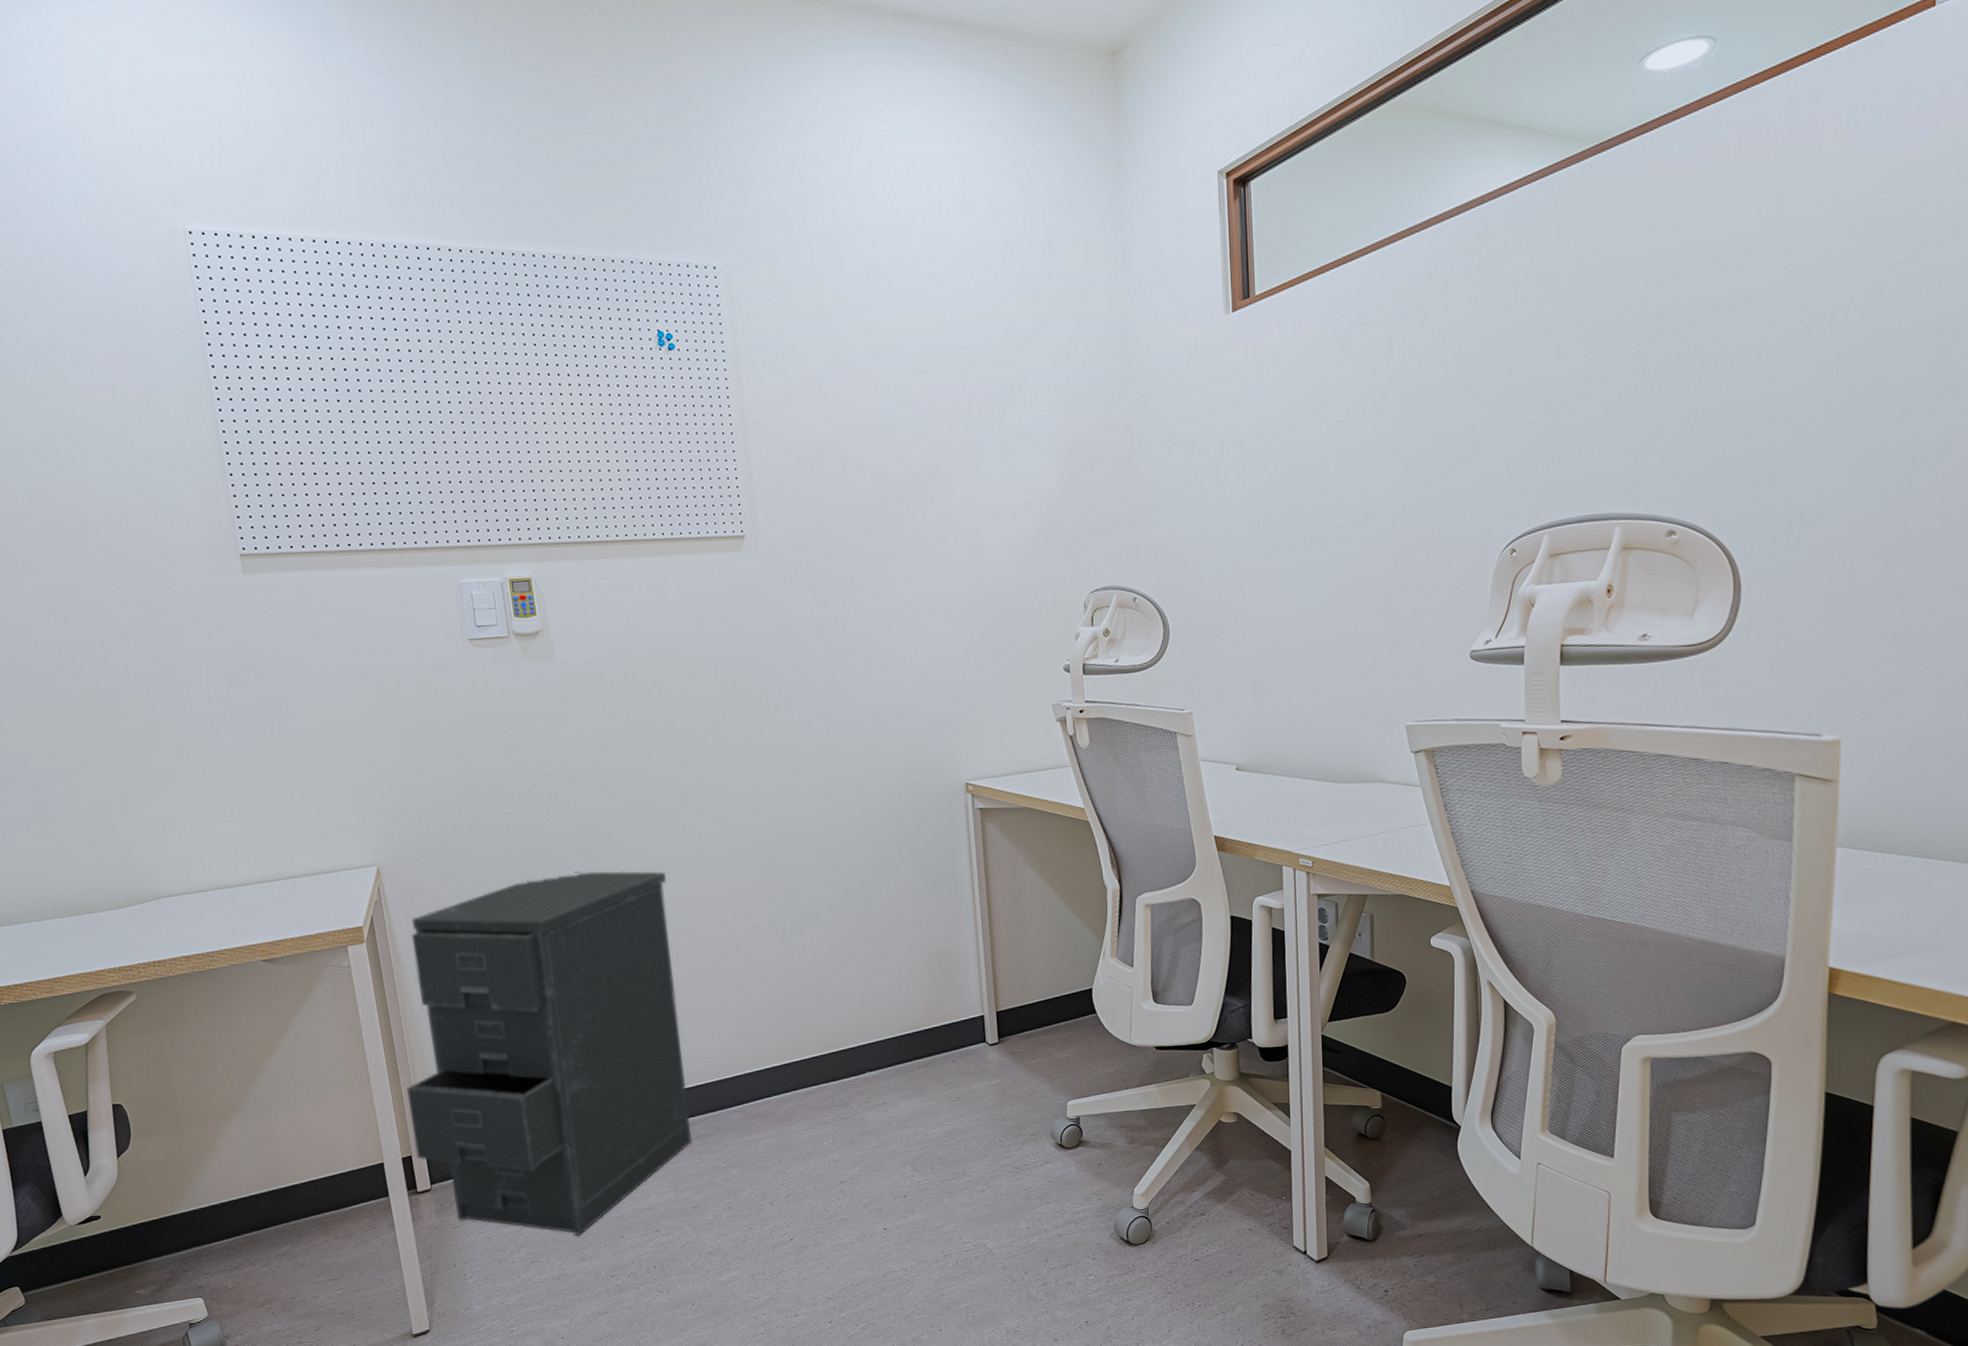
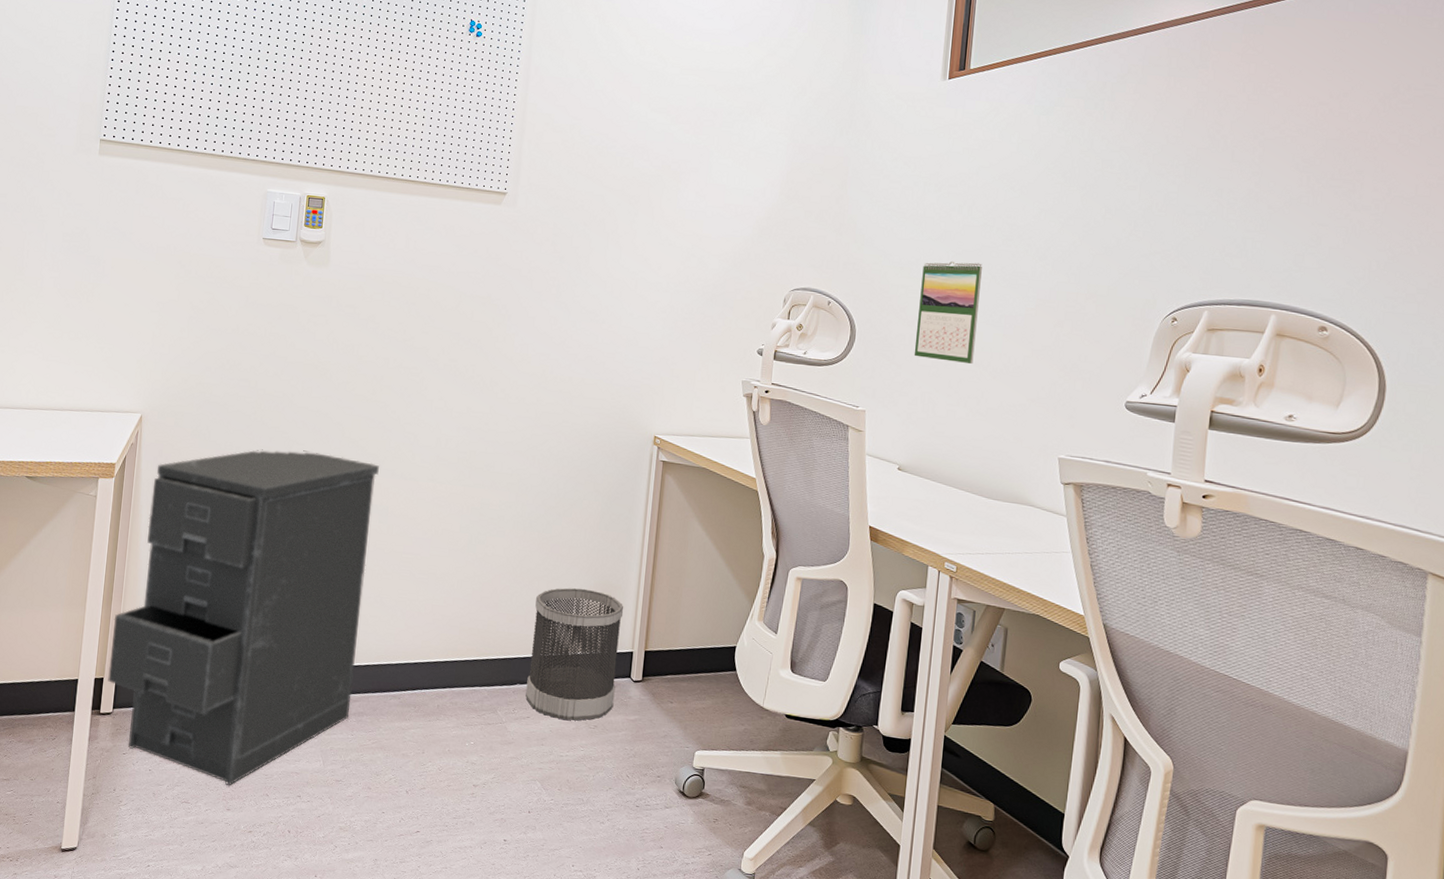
wastebasket: none [869,960,973,1099] -> present [525,588,624,721]
calendar: none [1233,524,1302,643] -> present [914,261,982,364]

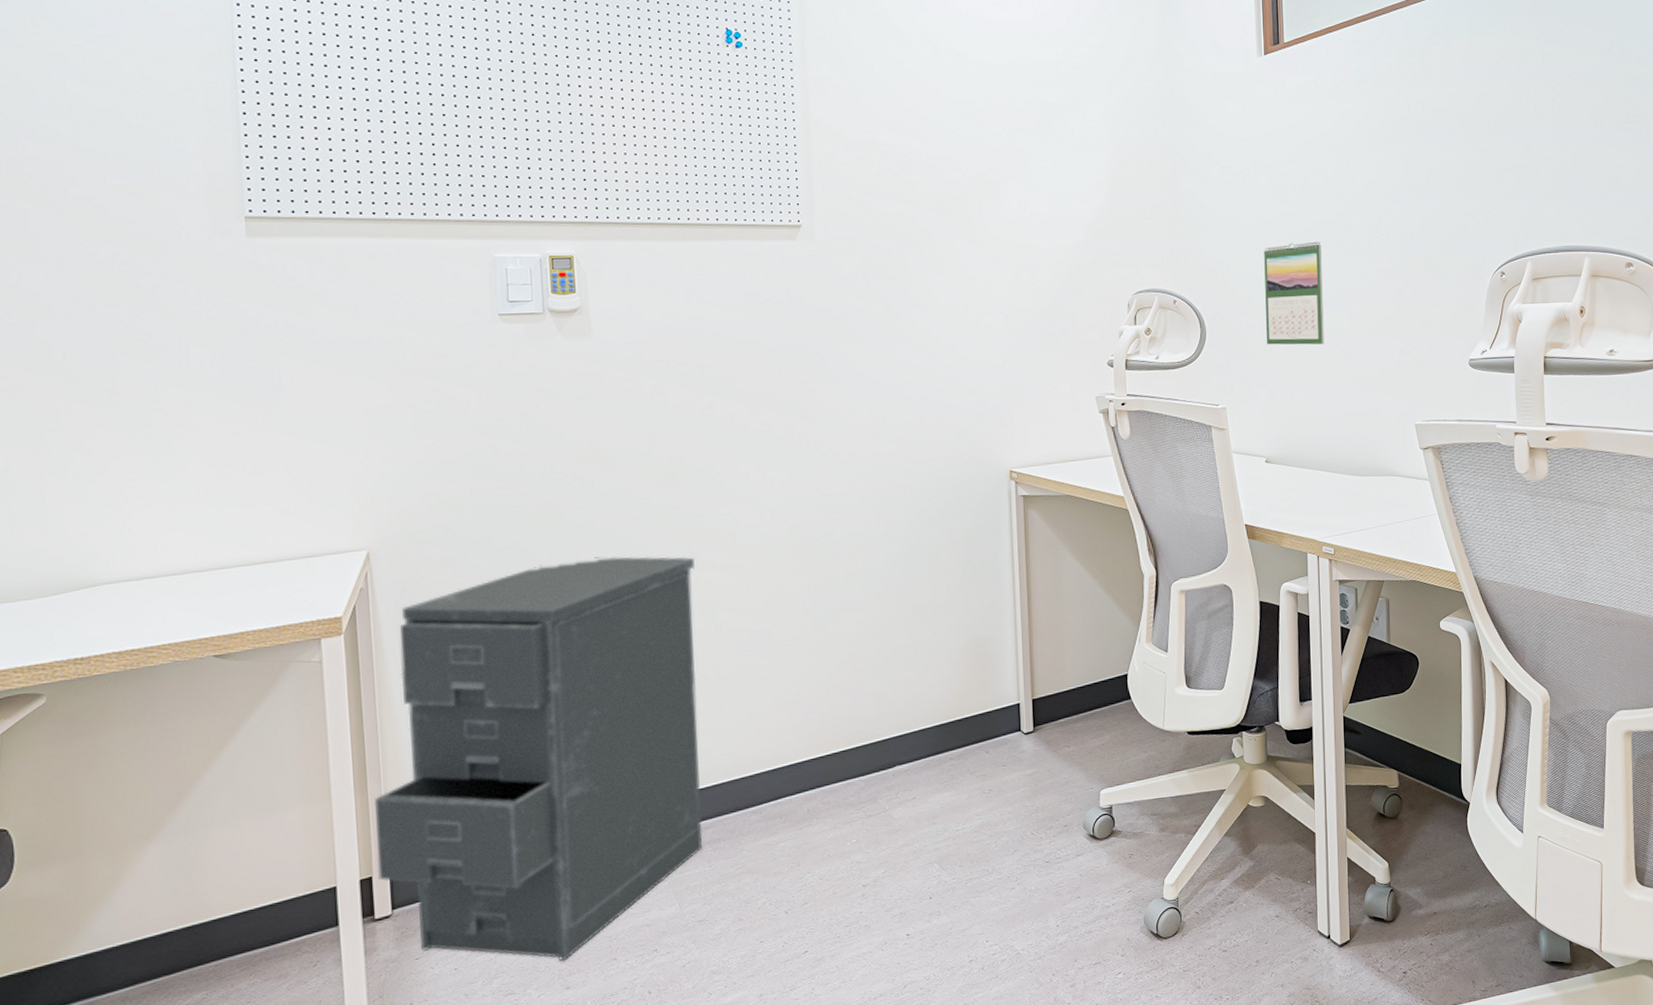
wastebasket: present [525,588,624,721] -> none [904,647,1007,792]

